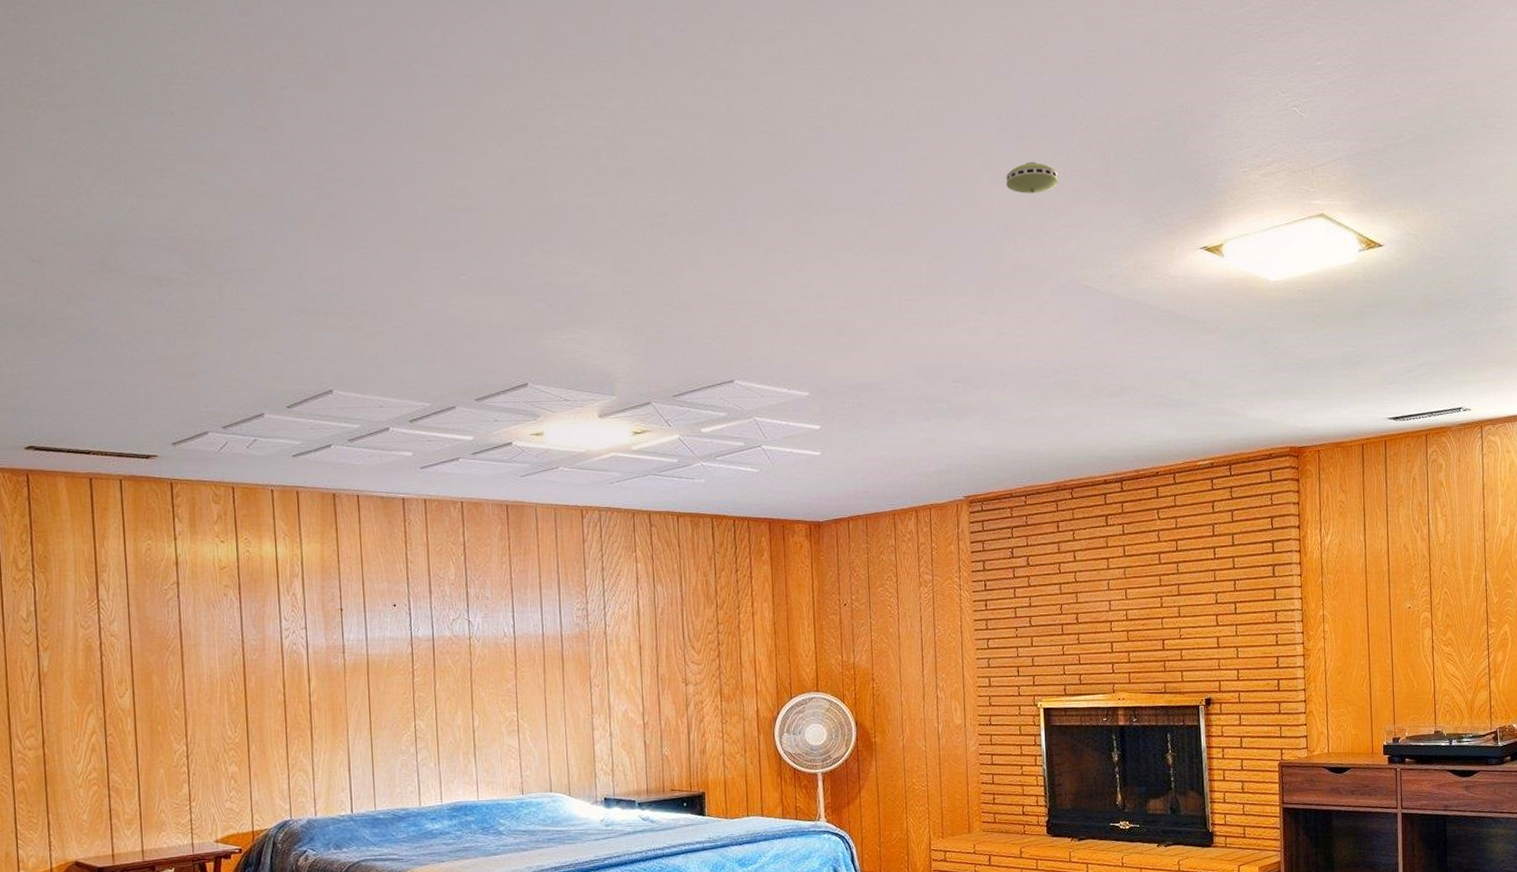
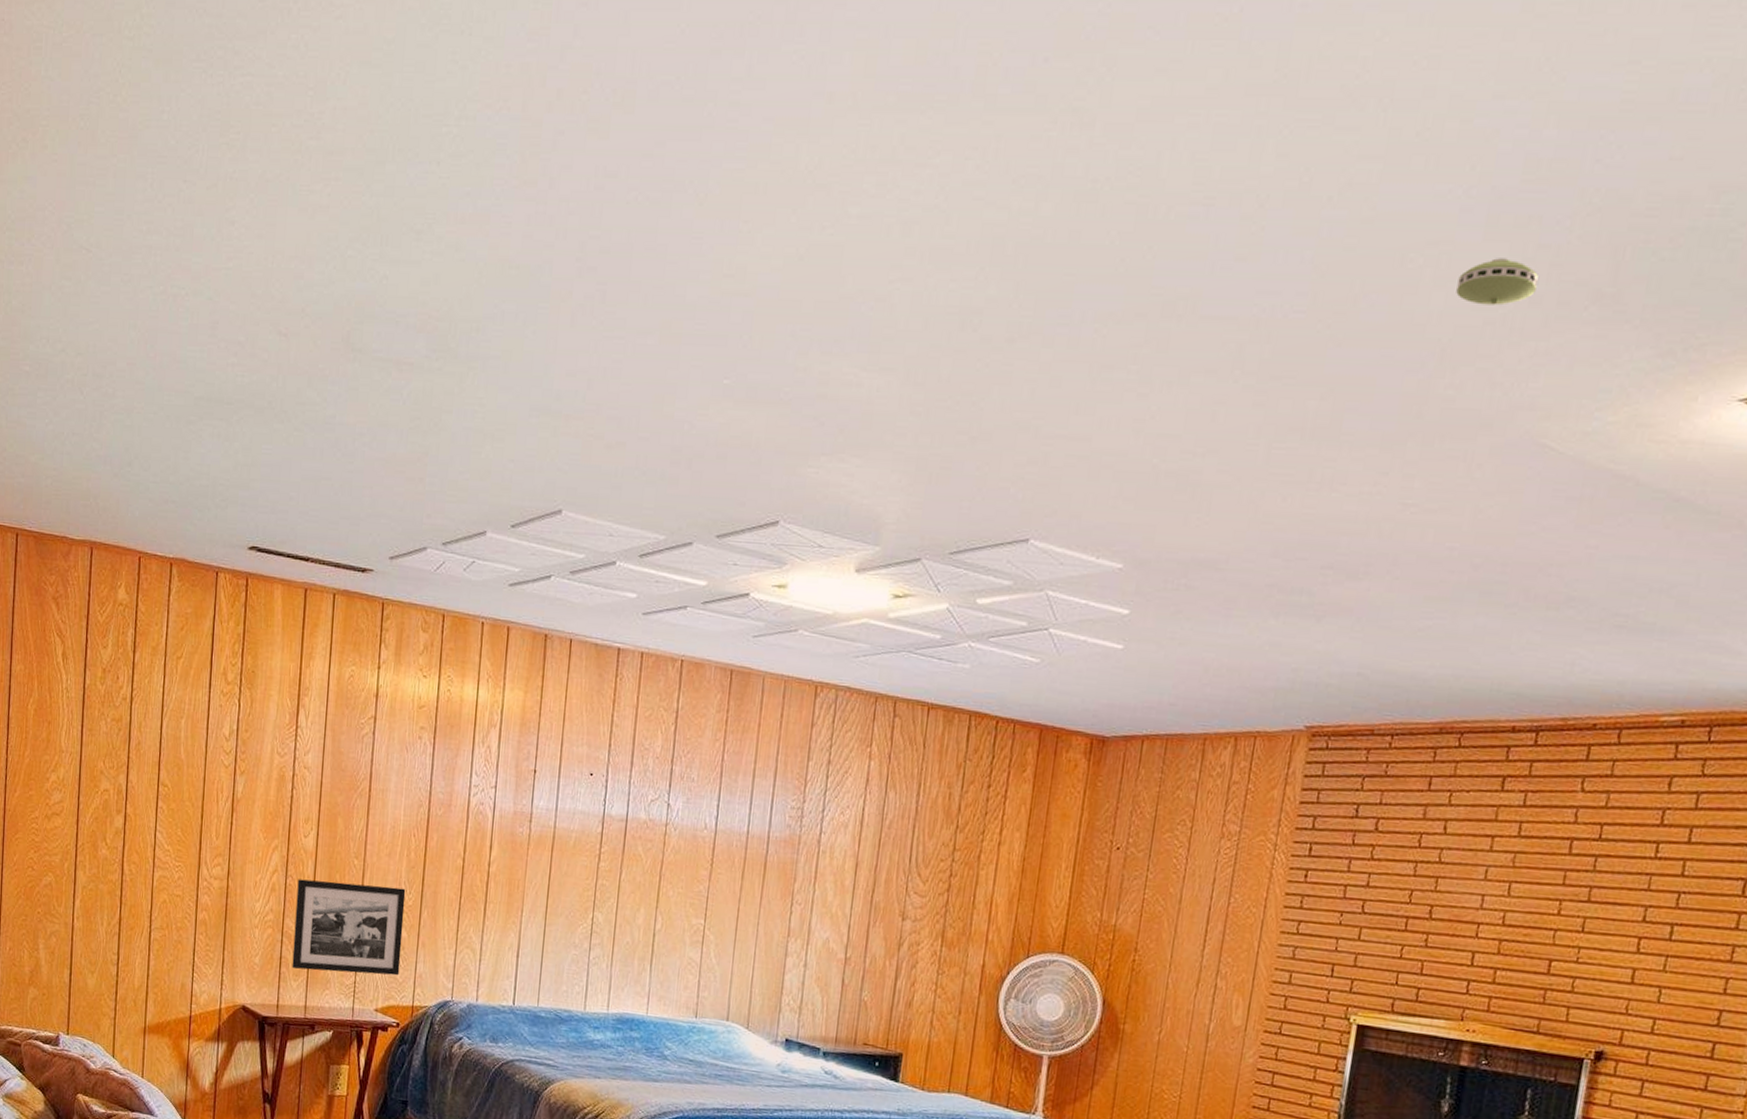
picture frame: none [118,728,235,819] -> present [292,879,406,976]

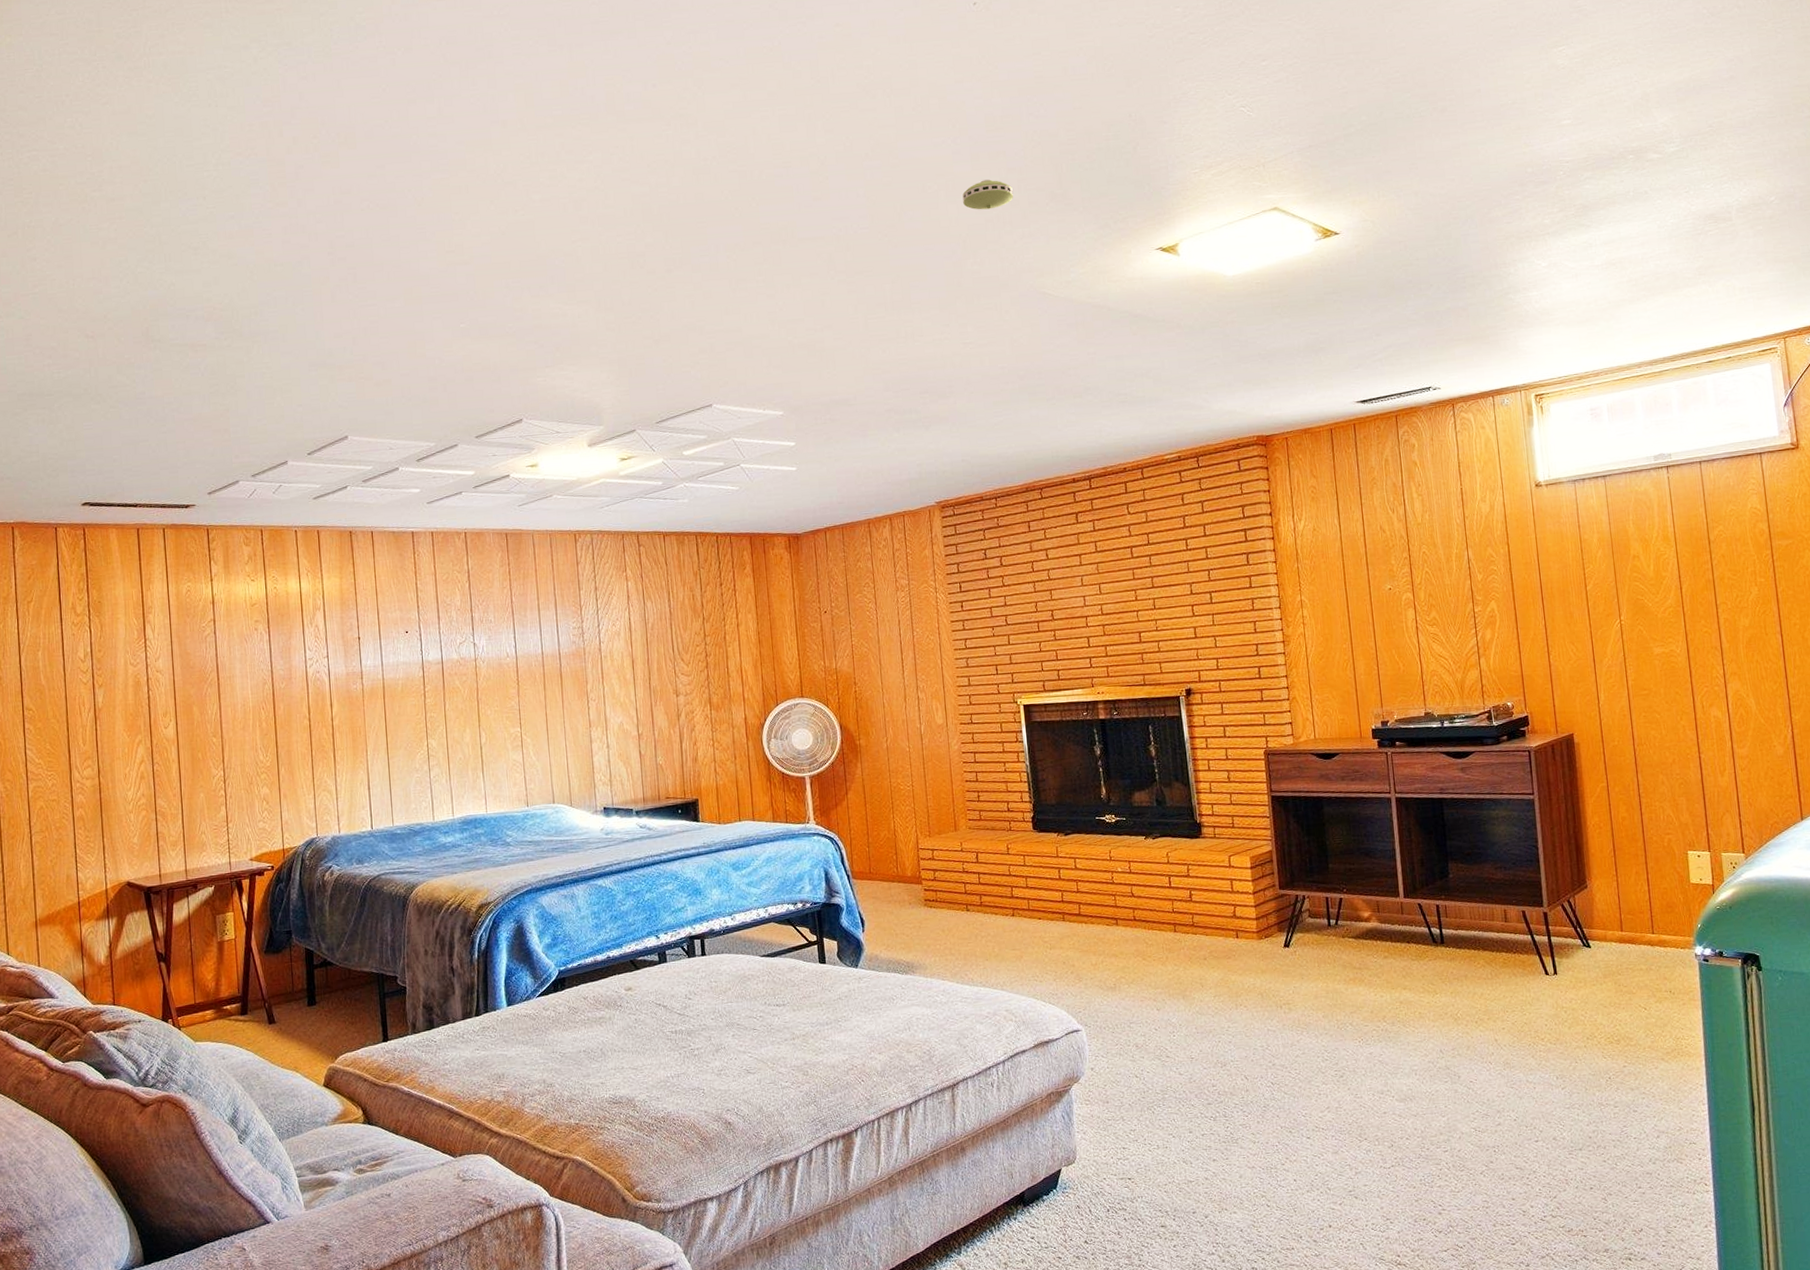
picture frame: present [292,879,406,976] -> none [164,753,267,841]

